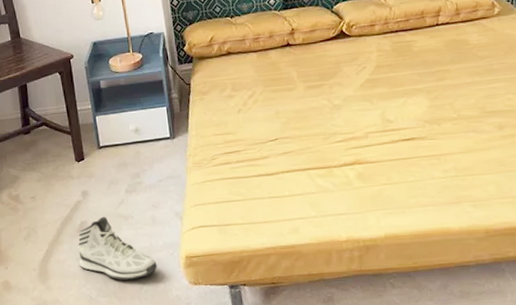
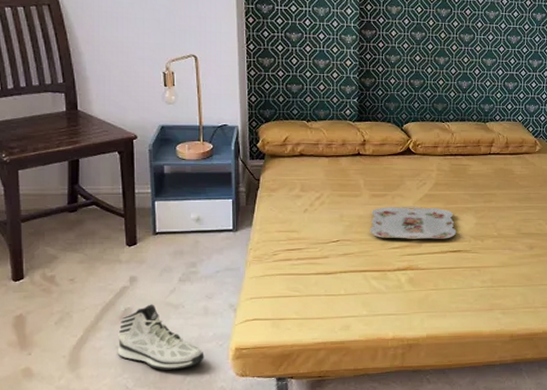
serving tray: none [308,93,408,132] -> present [369,206,457,239]

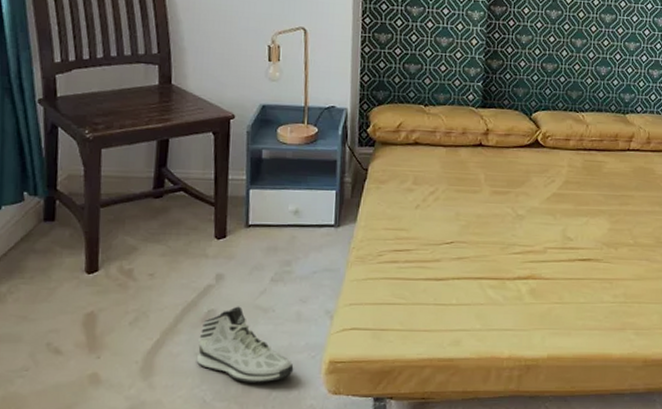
serving tray: present [369,206,457,239] -> none [488,206,587,246]

